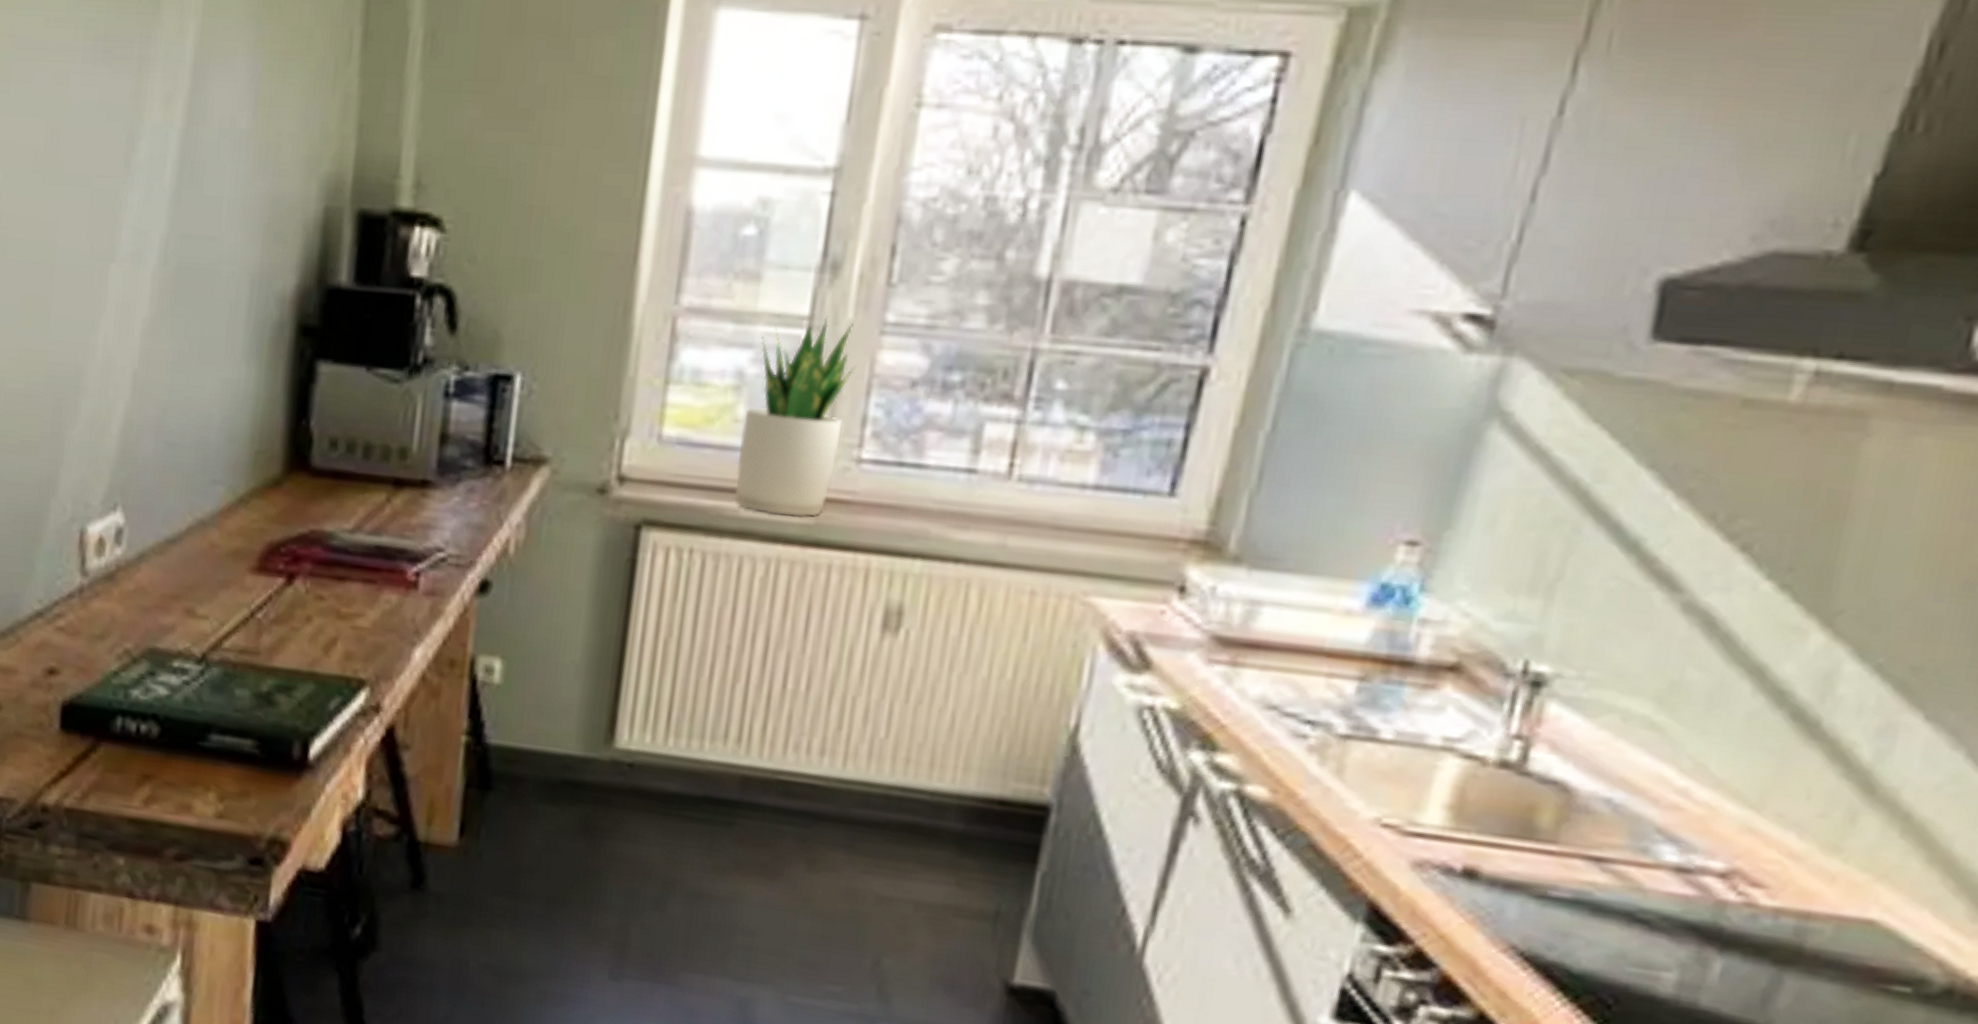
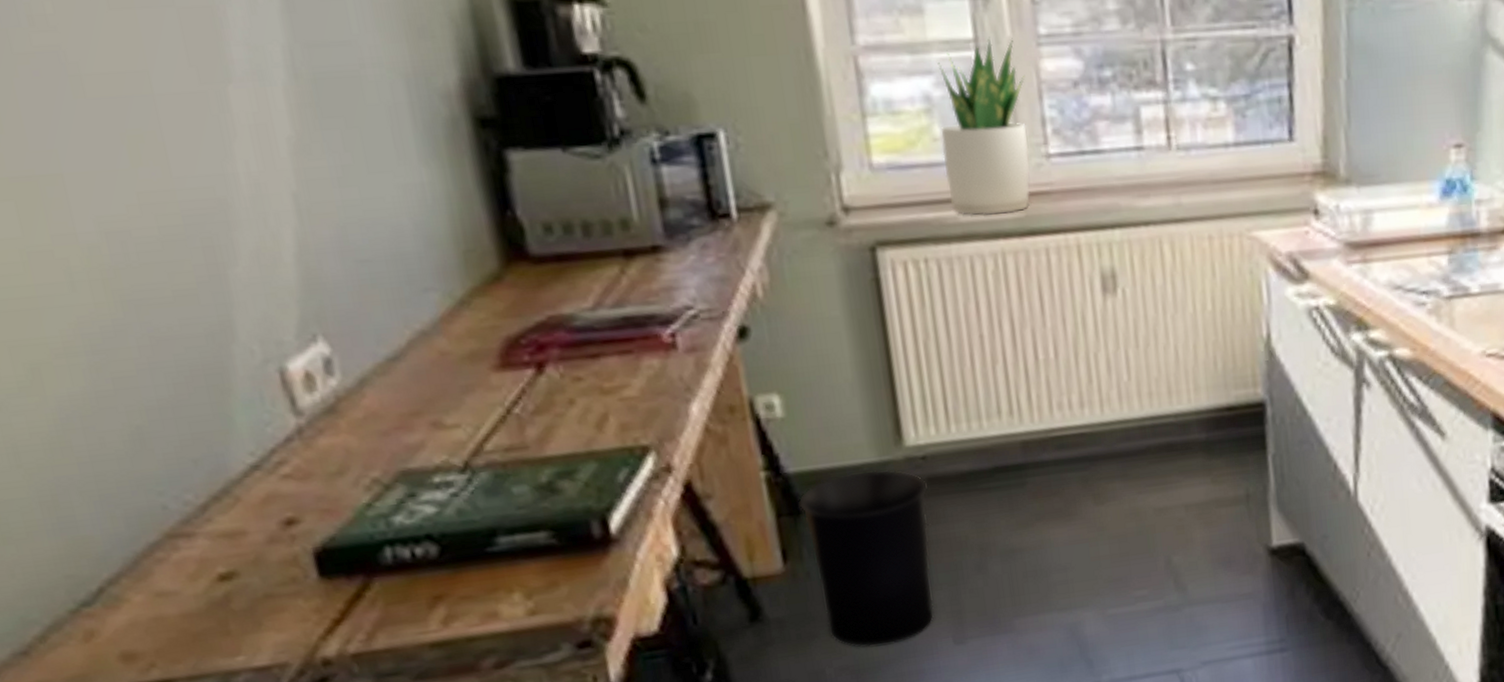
waste bin: none [484,760,628,957] -> present [798,469,935,647]

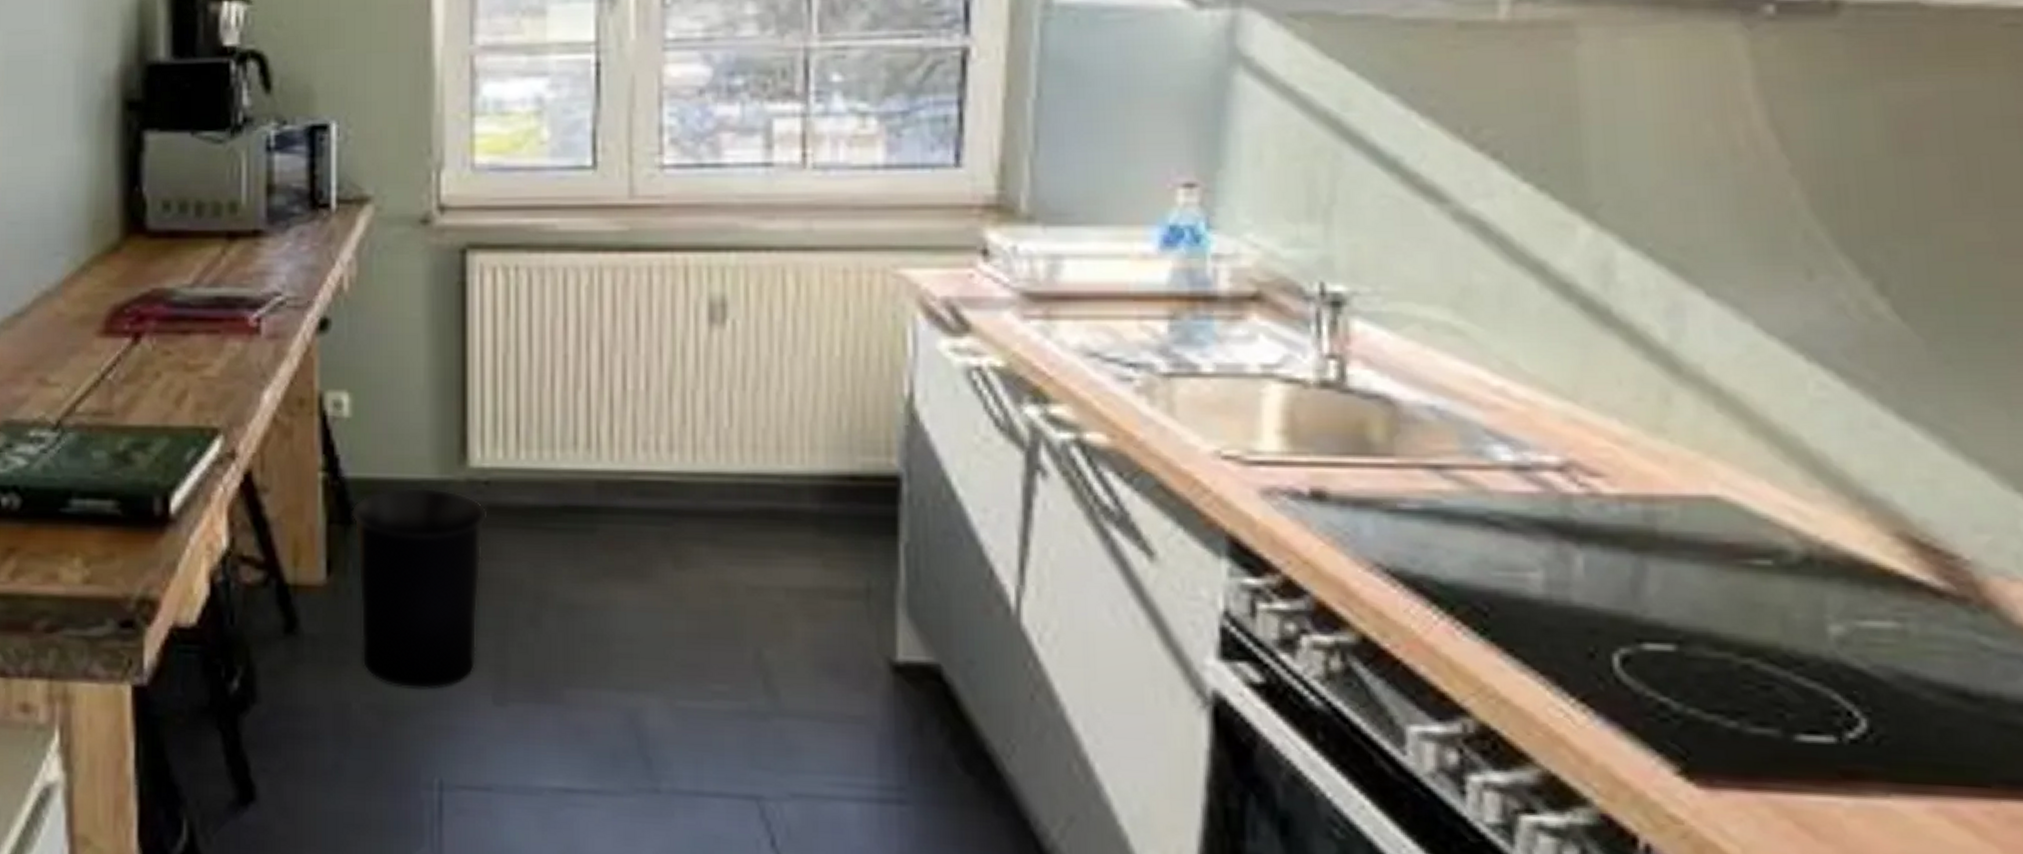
planter: present [937,37,1030,215] -> none [548,40,646,225]

